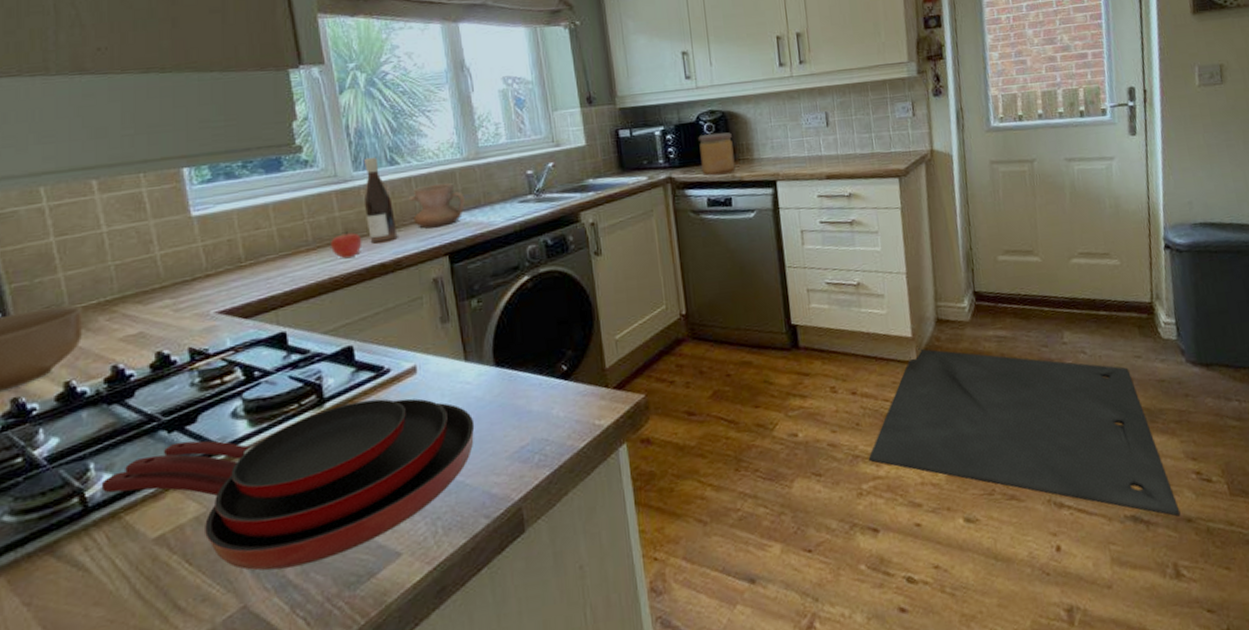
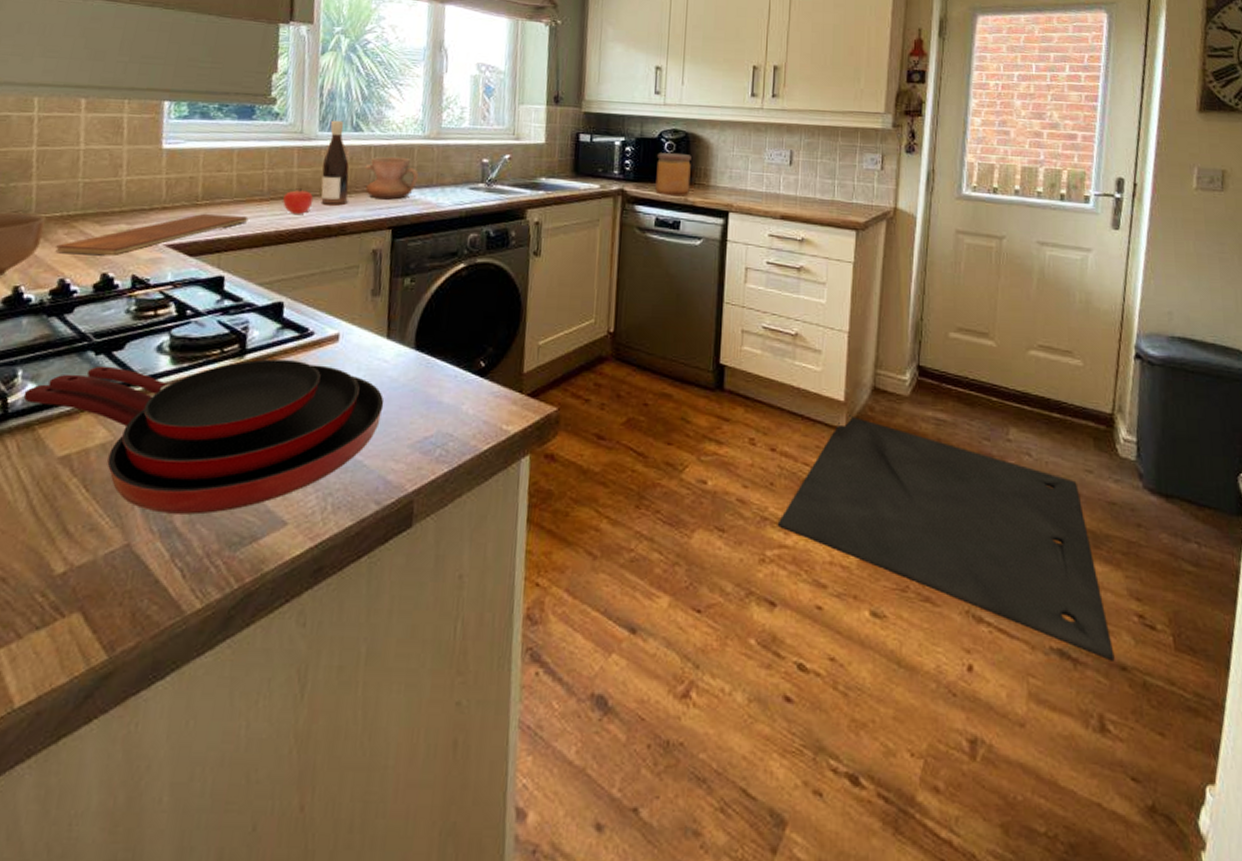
chopping board: none [99,269,299,340] -> present [55,214,249,255]

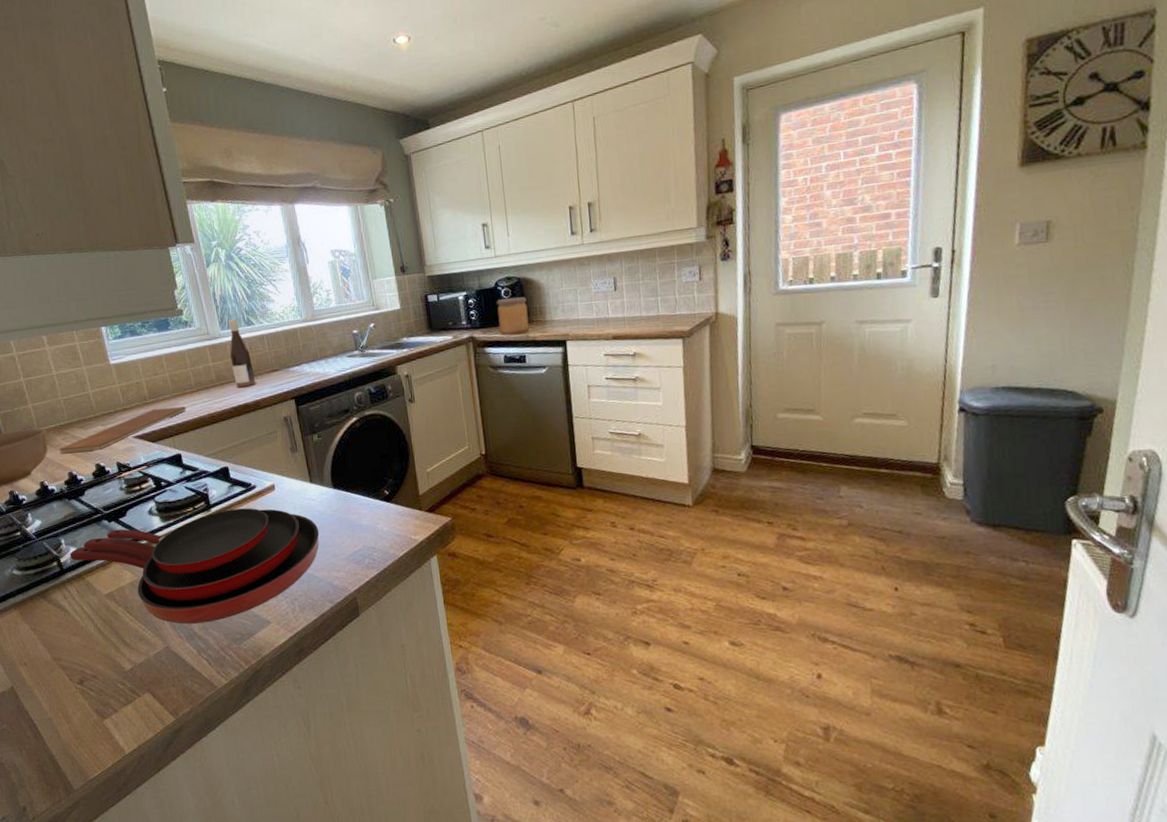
fruit: present [283,189,314,215] -> none [208,378,231,400]
ceramic jug: present [364,156,419,200] -> none [262,340,306,377]
door mat: present [777,415,1115,661] -> none [643,494,949,661]

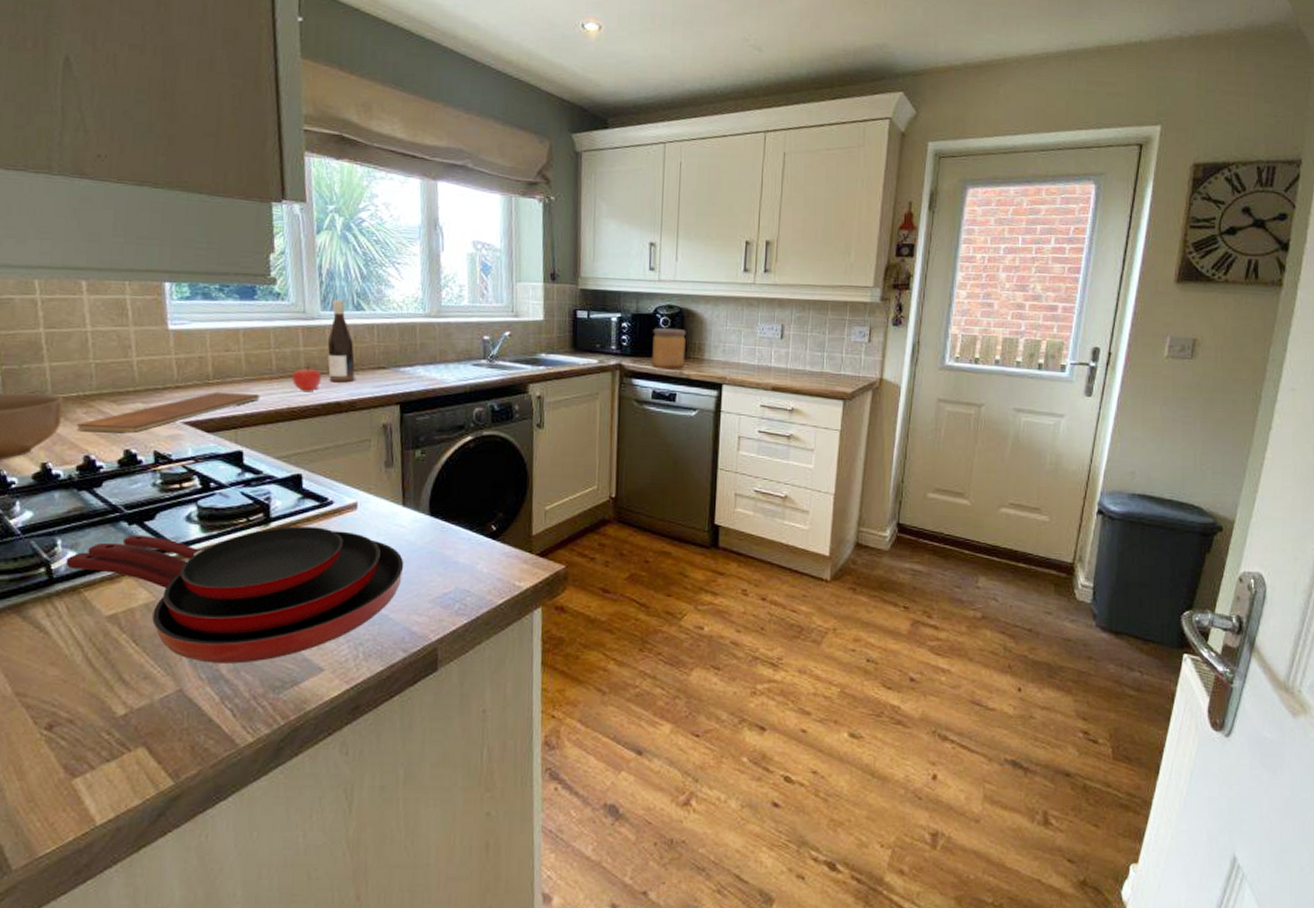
fruit: none [208,378,231,400] -> present [292,367,322,393]

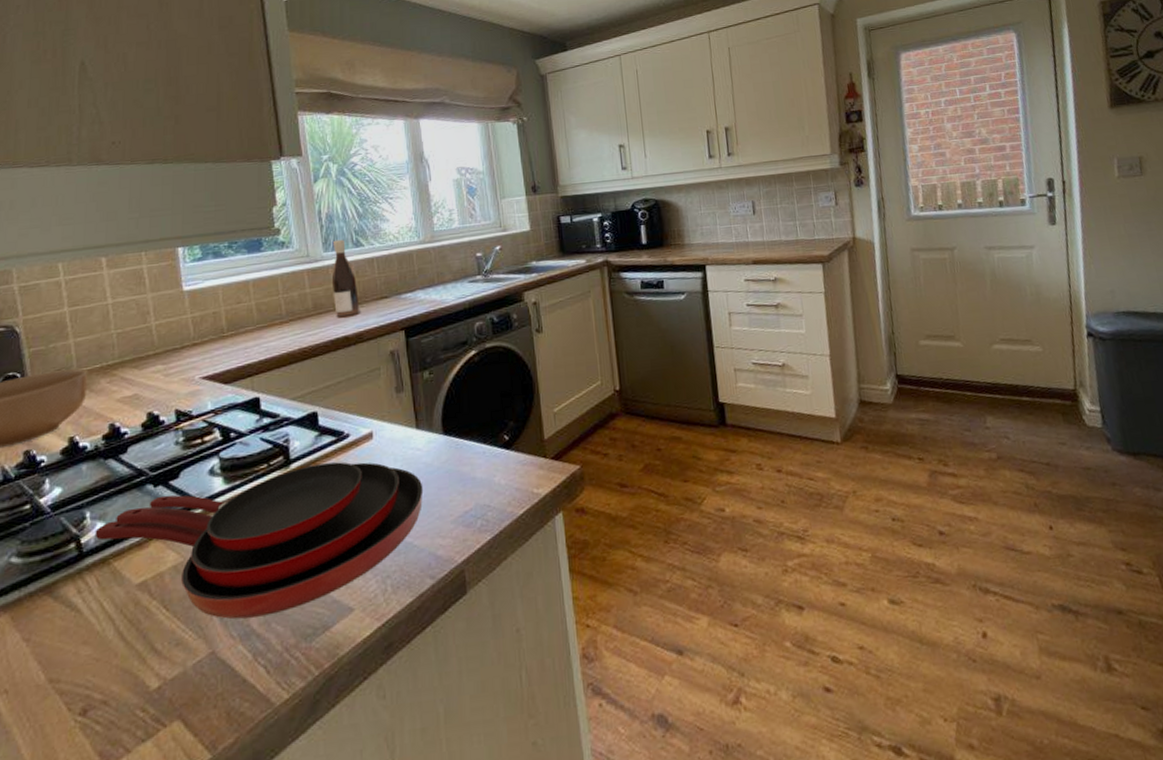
chopping board: present [75,392,260,433] -> none [100,340,273,400]
fruit: present [292,367,322,393] -> none [302,307,329,332]
jar: present [651,328,686,370] -> none [633,219,668,260]

